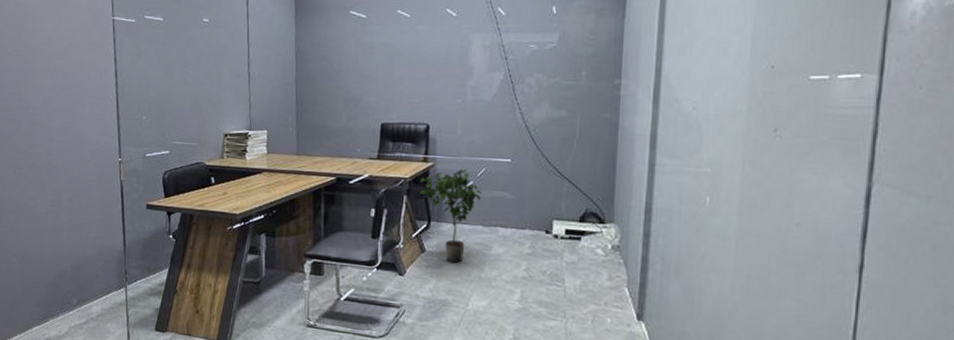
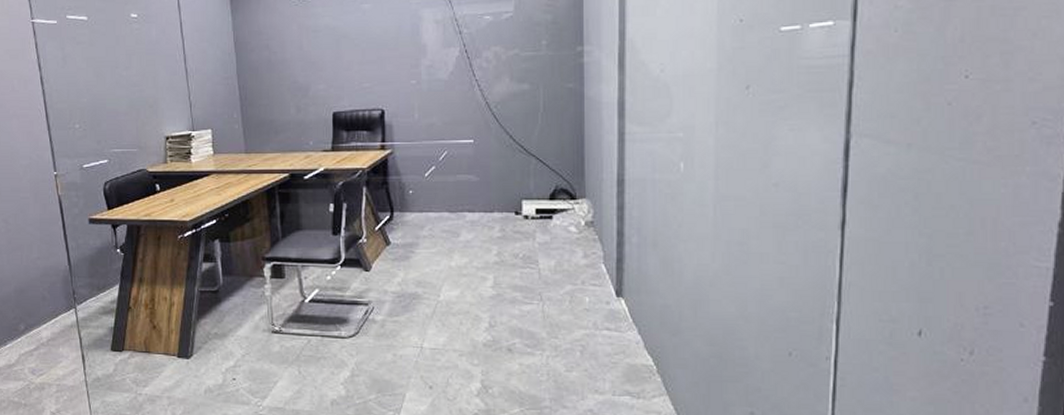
potted plant: present [419,168,482,263] -> none [379,153,445,253]

